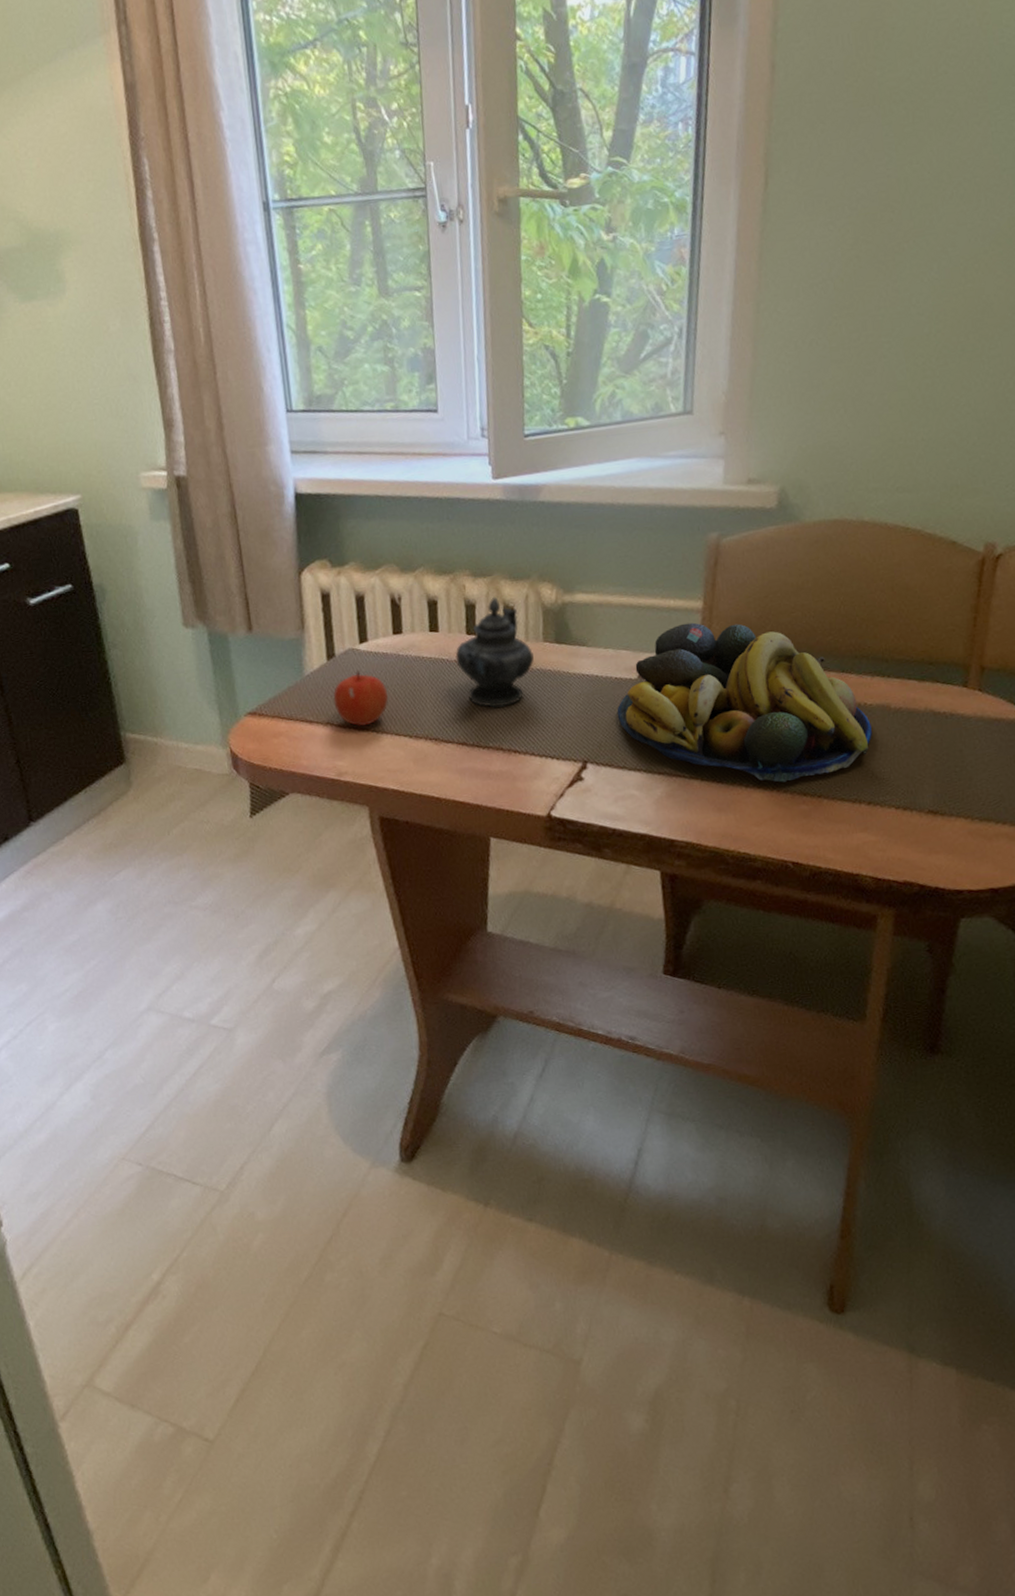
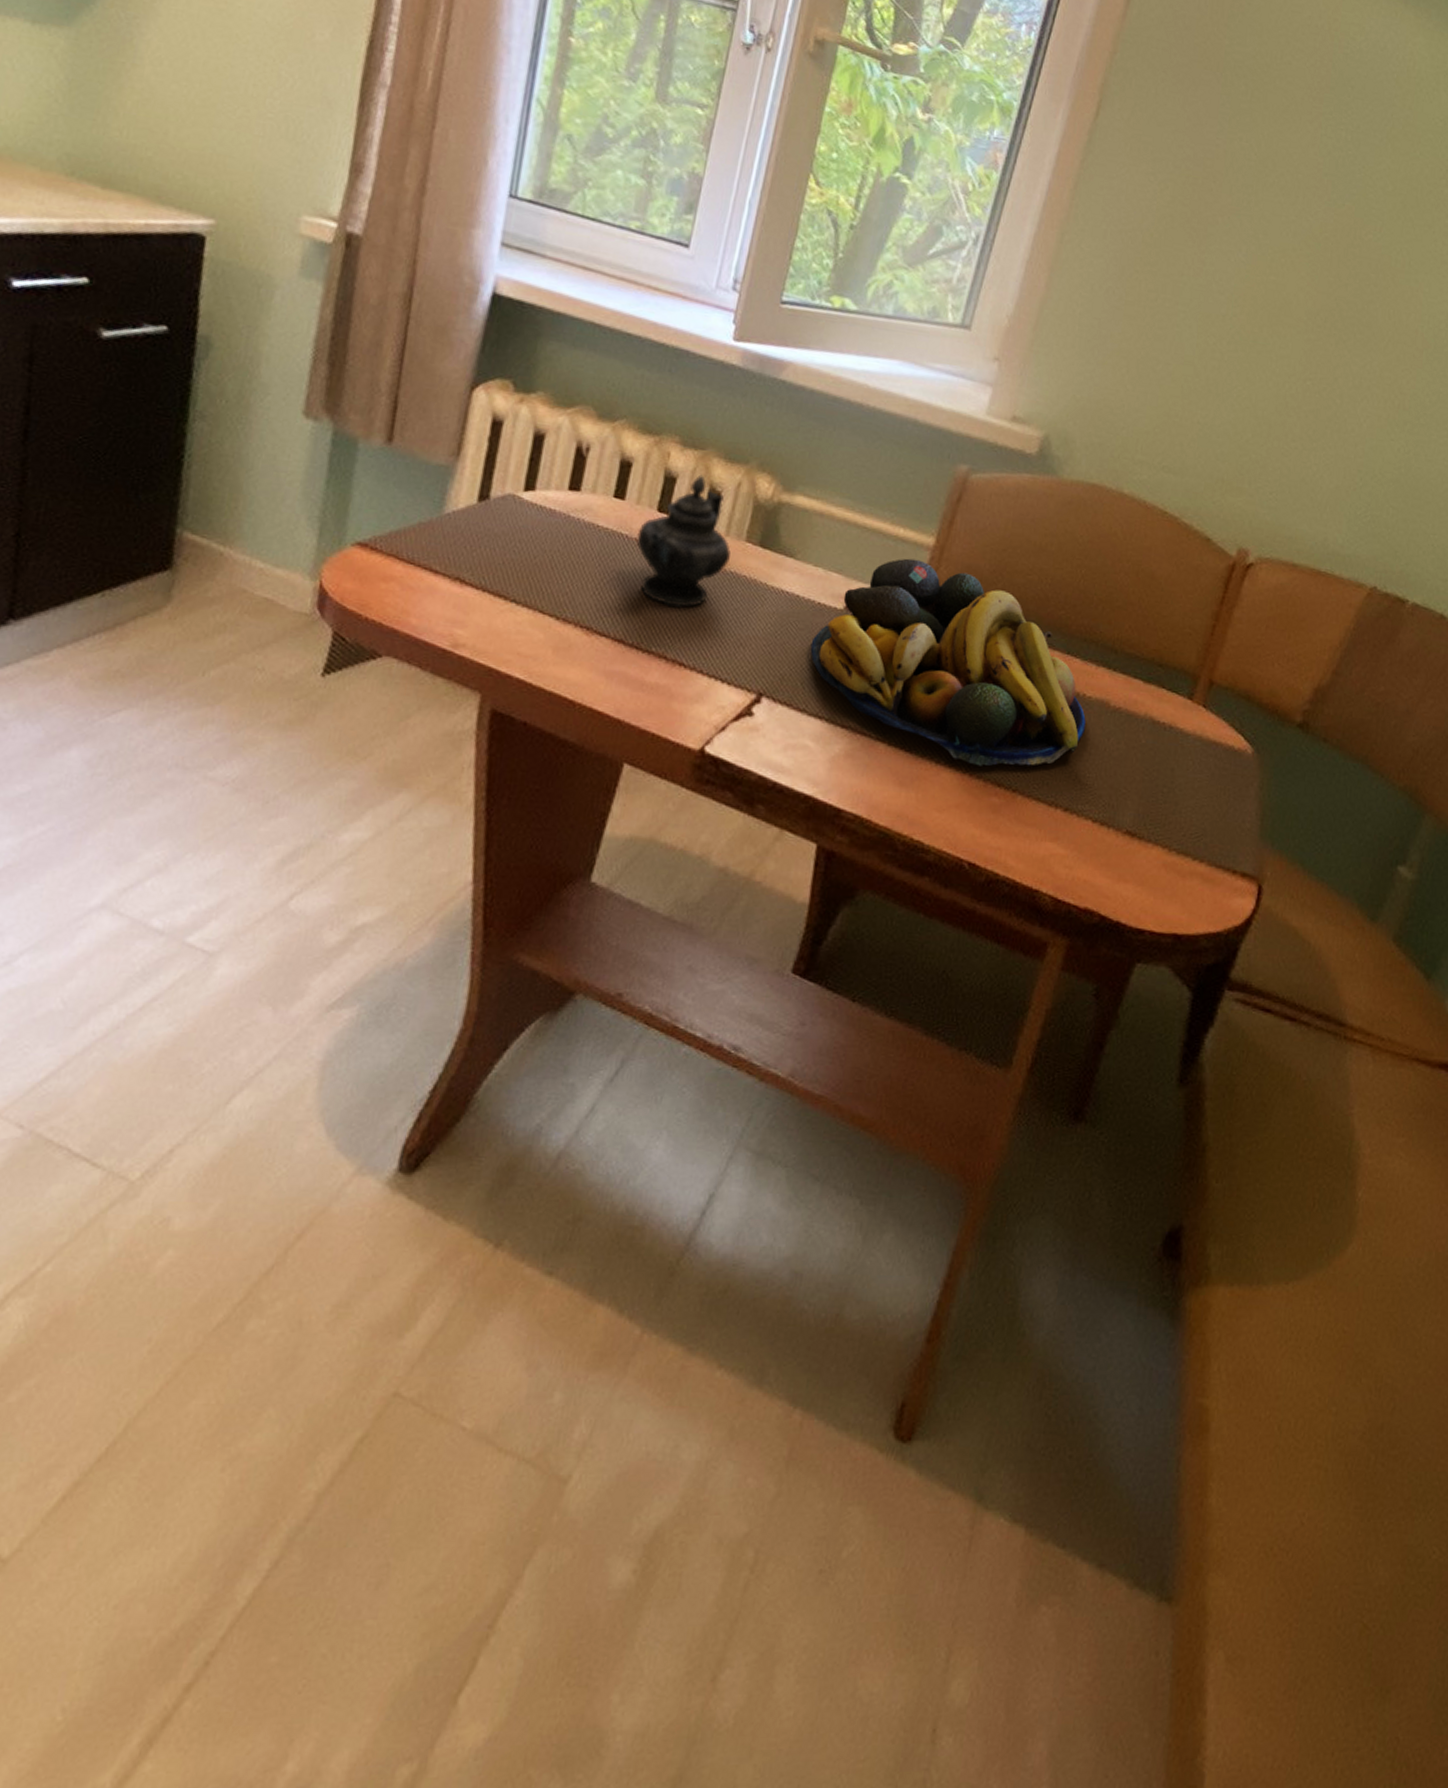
apple: present [333,671,389,727] -> none [471,523,544,593]

